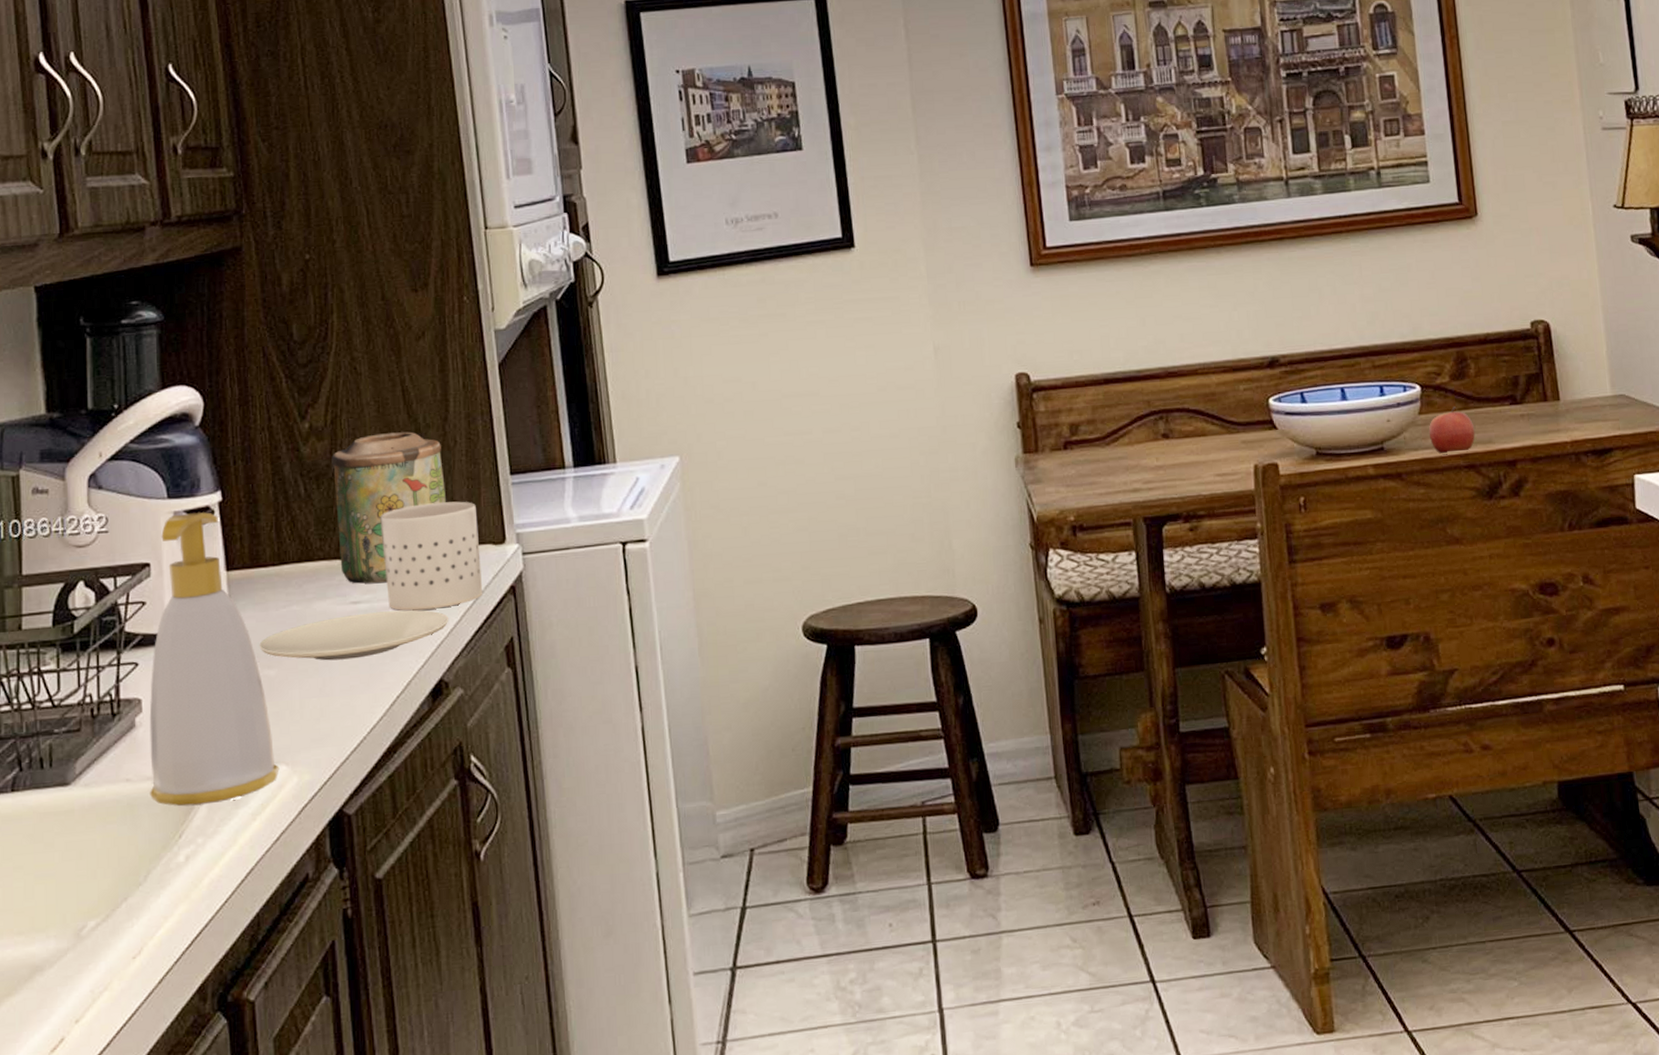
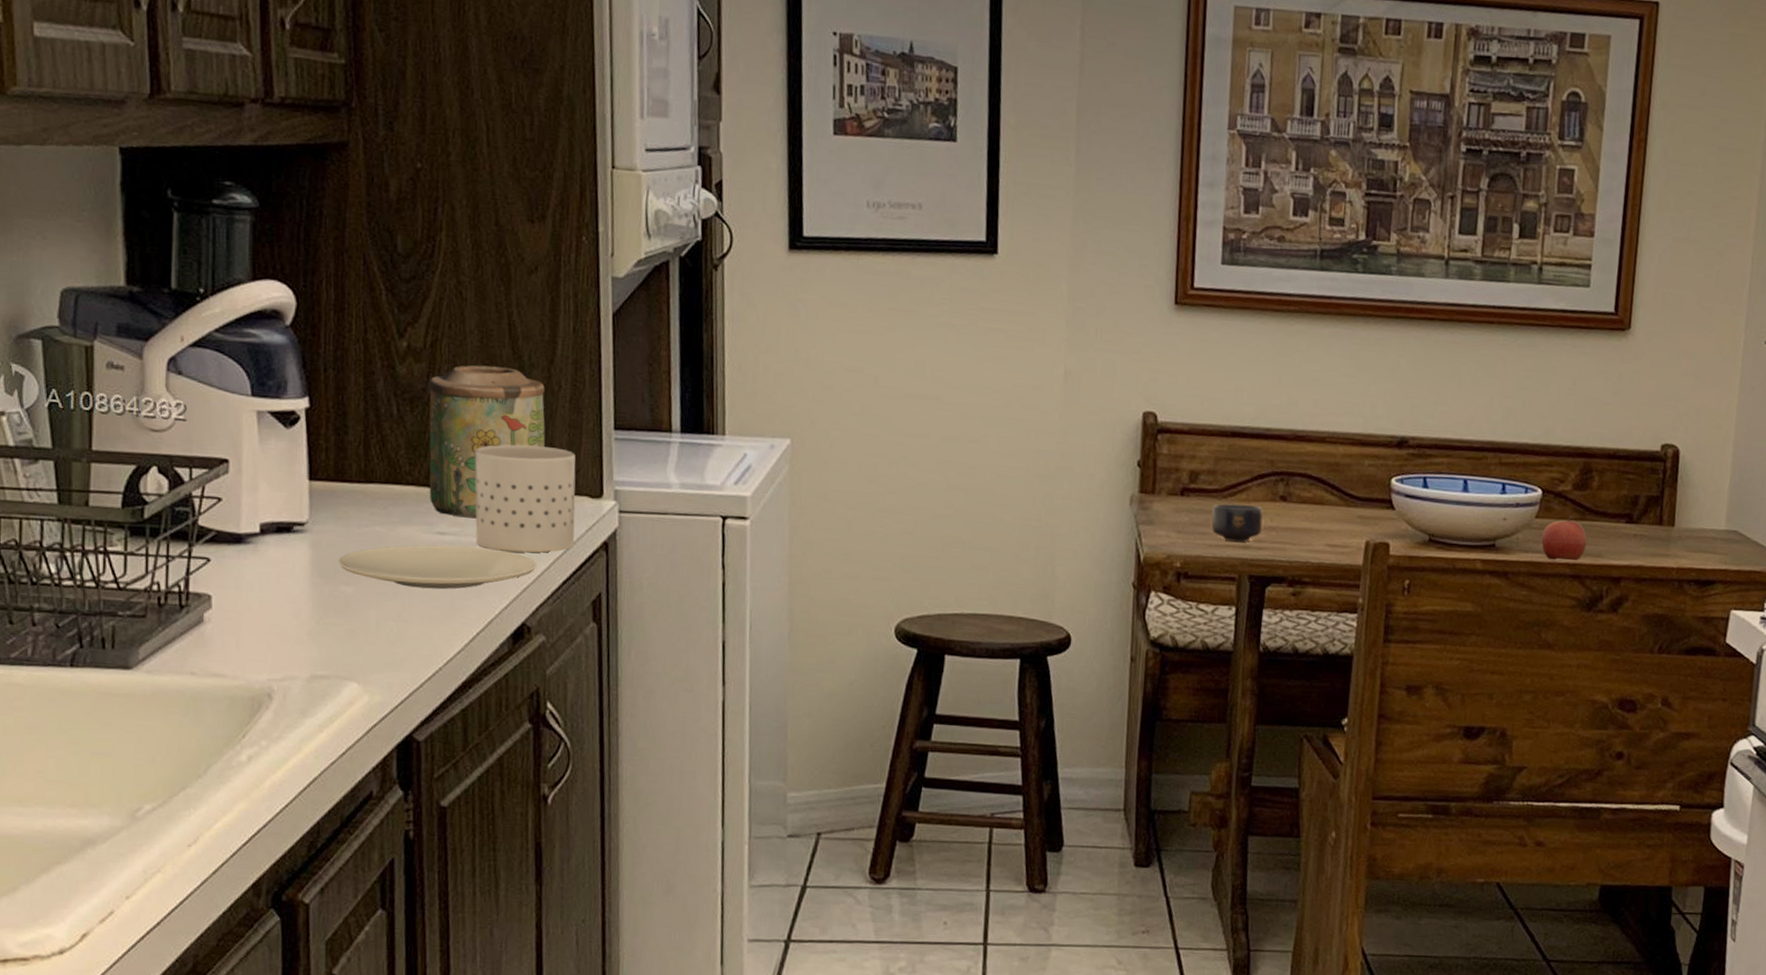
soap bottle: present [149,512,280,807] -> none [215,414,351,710]
mug: none [1096,447,1149,487] -> present [1211,503,1263,542]

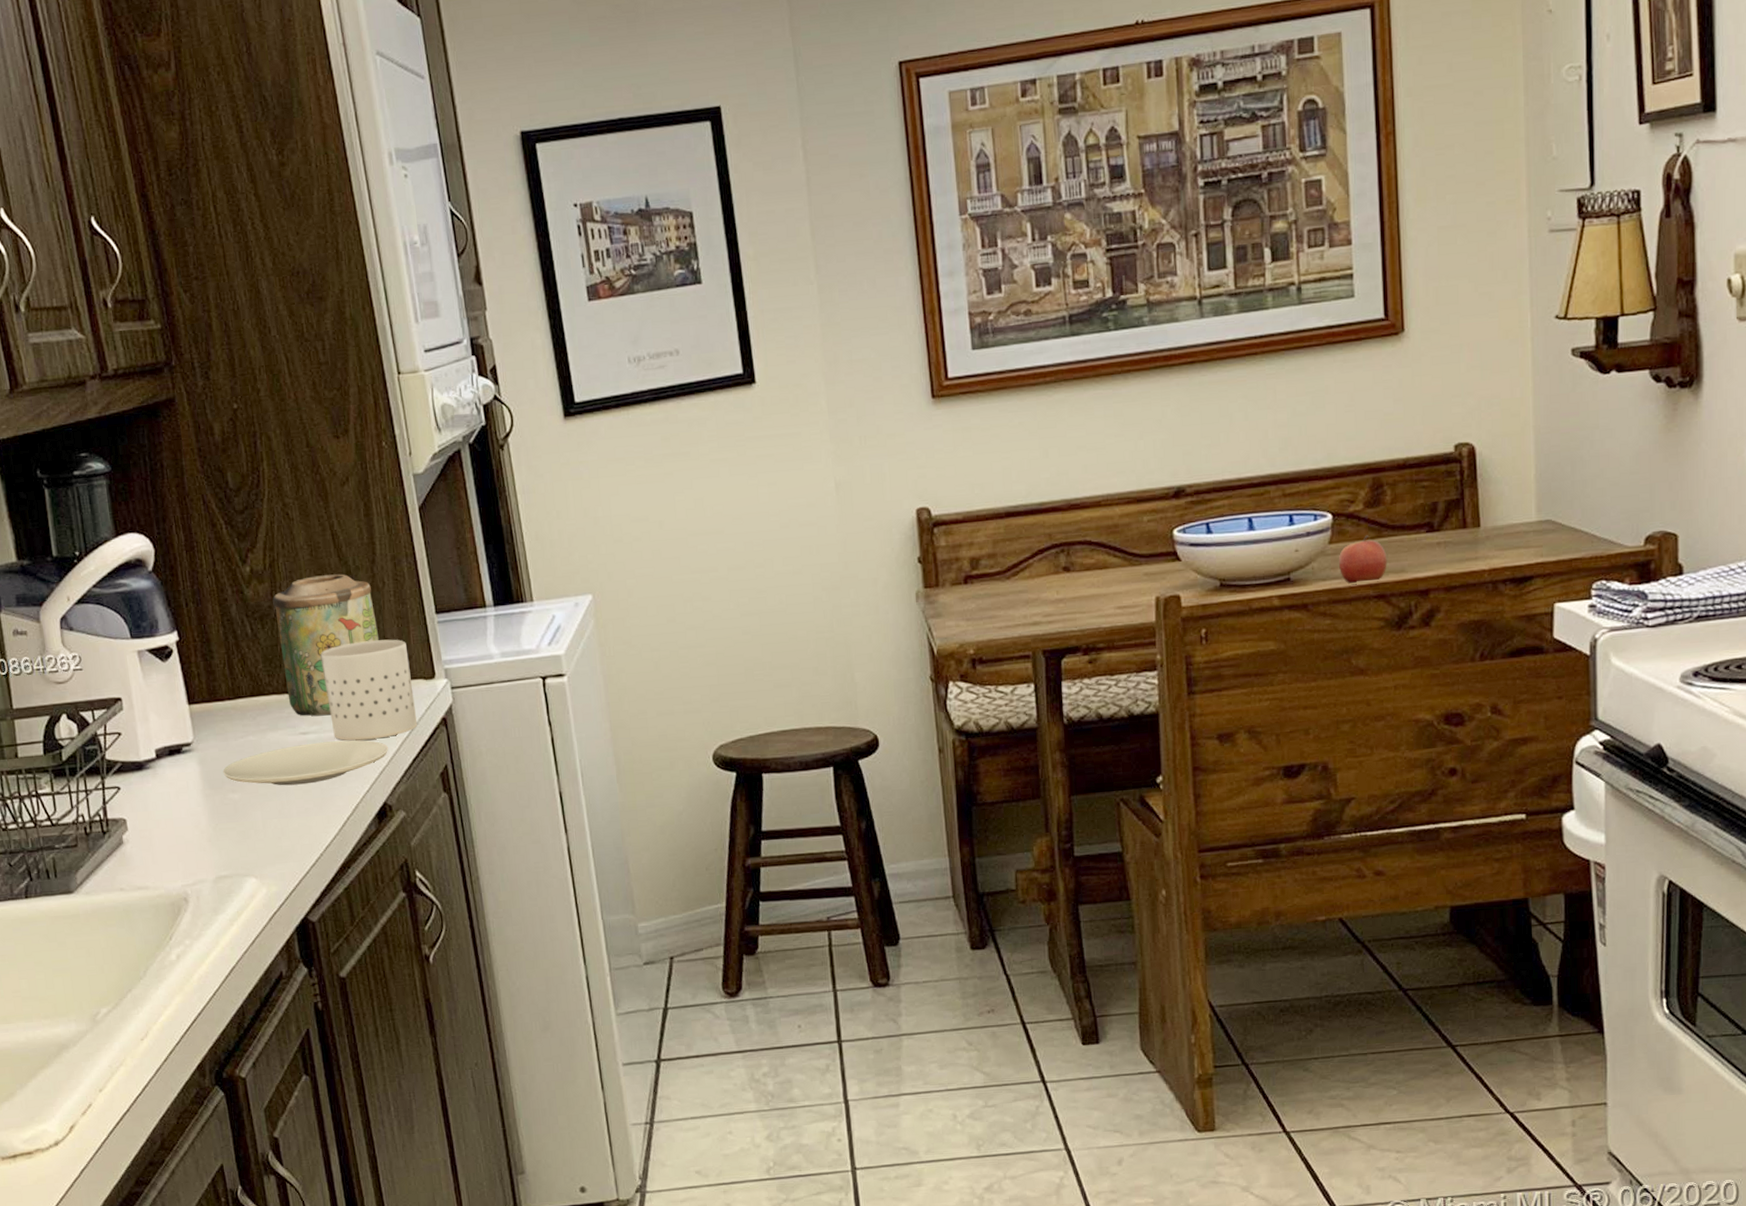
mug: present [1211,503,1263,542] -> none [996,580,1049,620]

